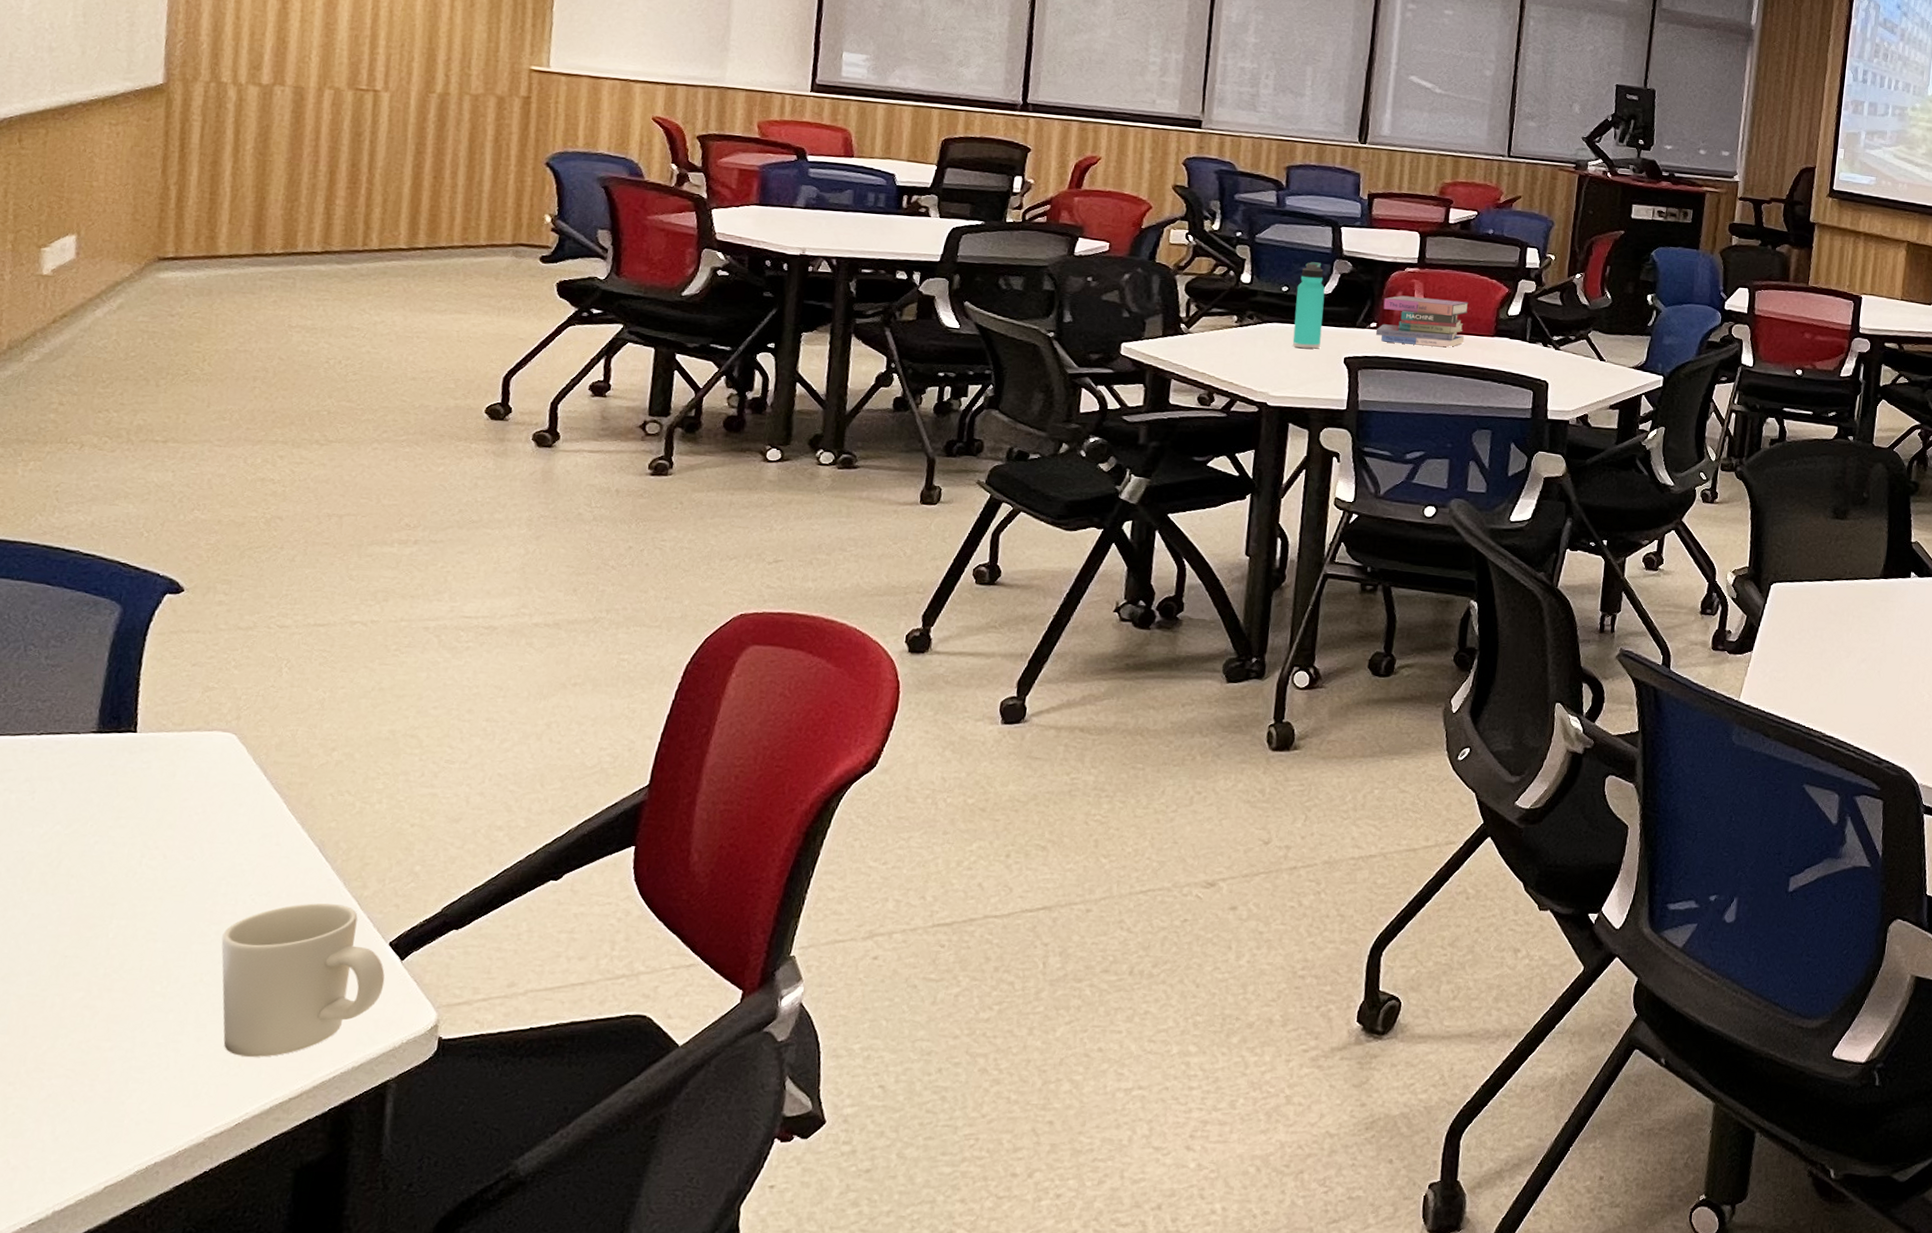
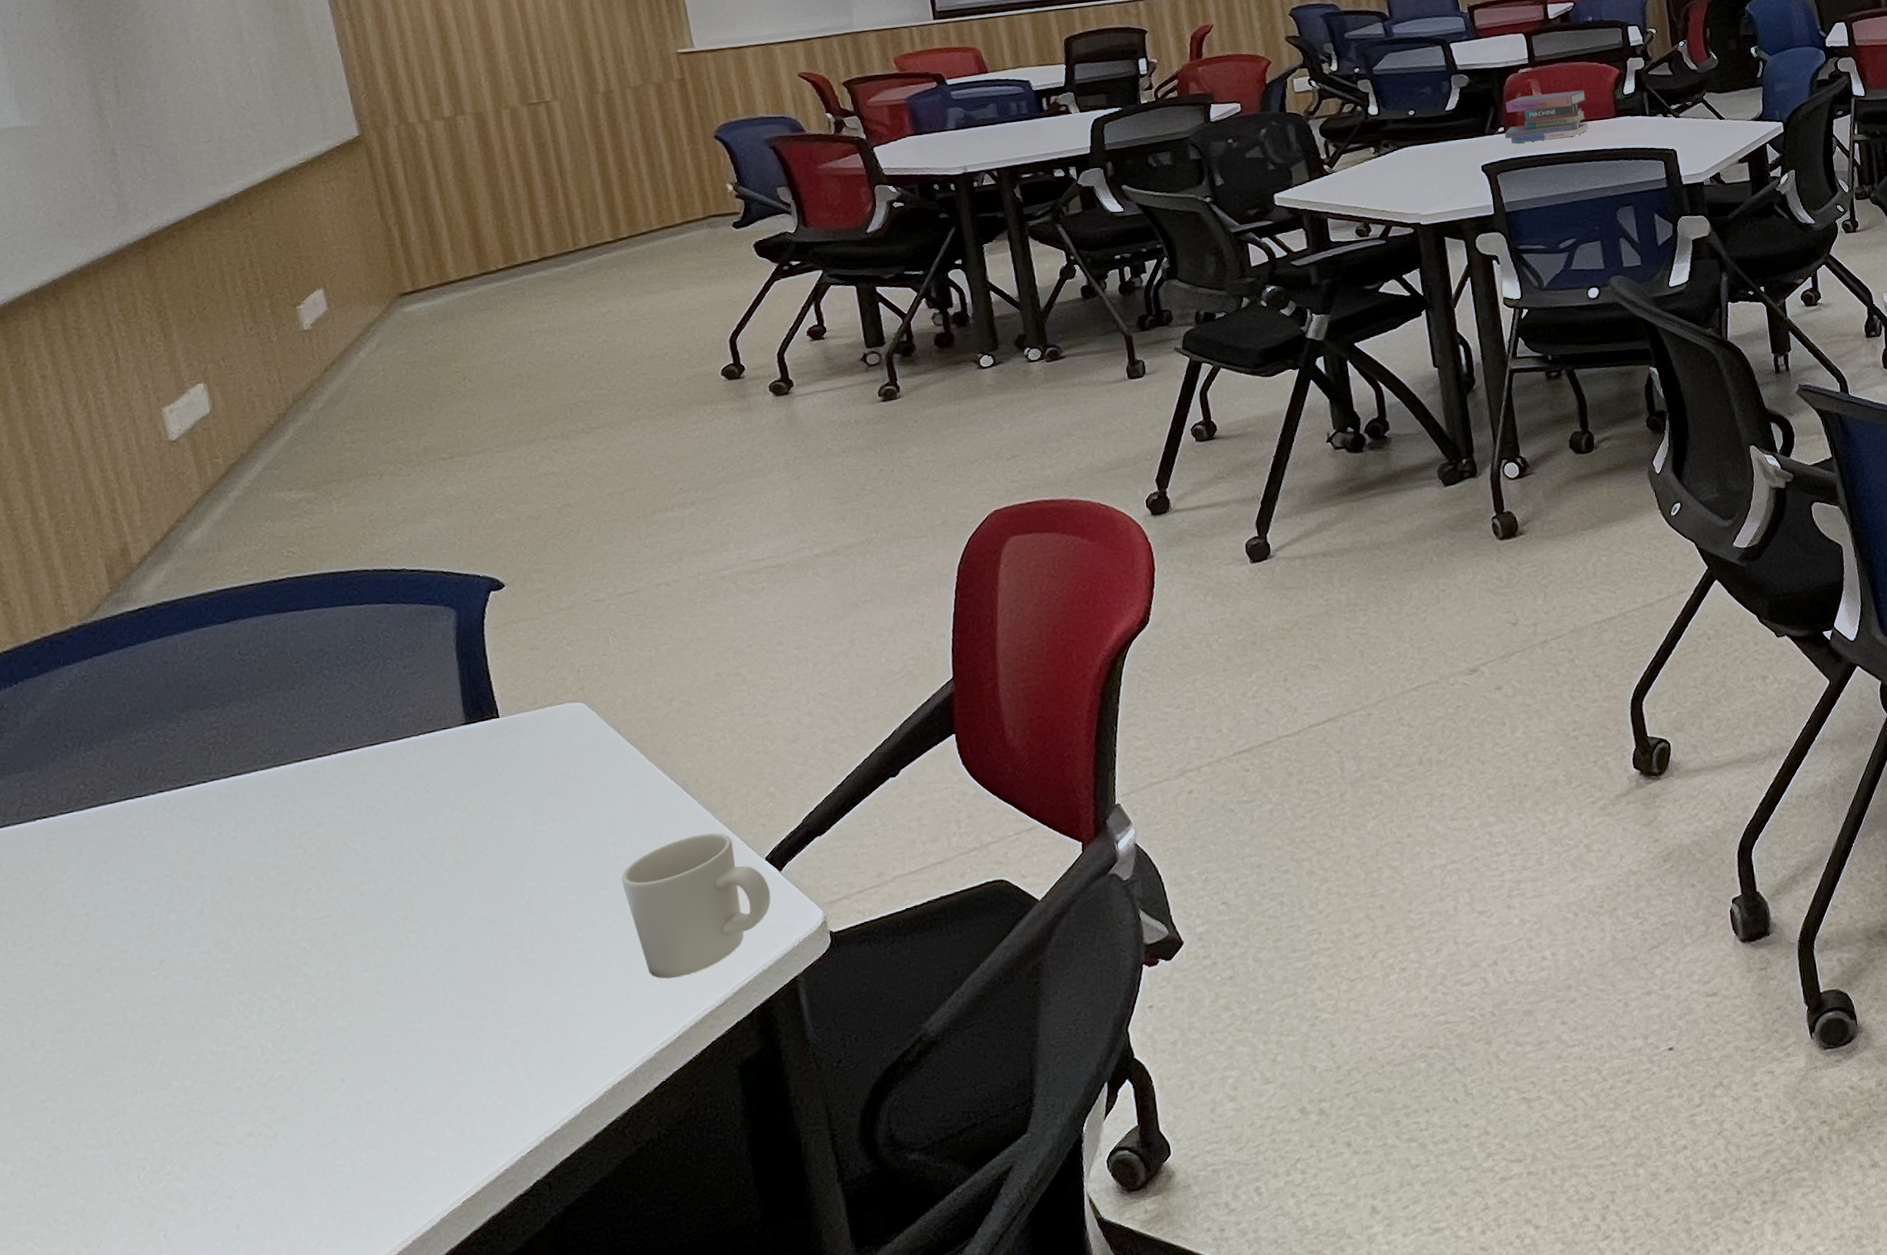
thermos bottle: present [1292,262,1325,349] -> none [1422,81,1456,165]

